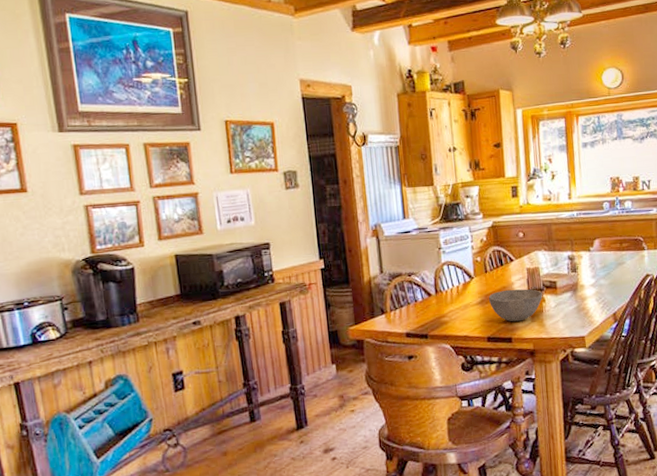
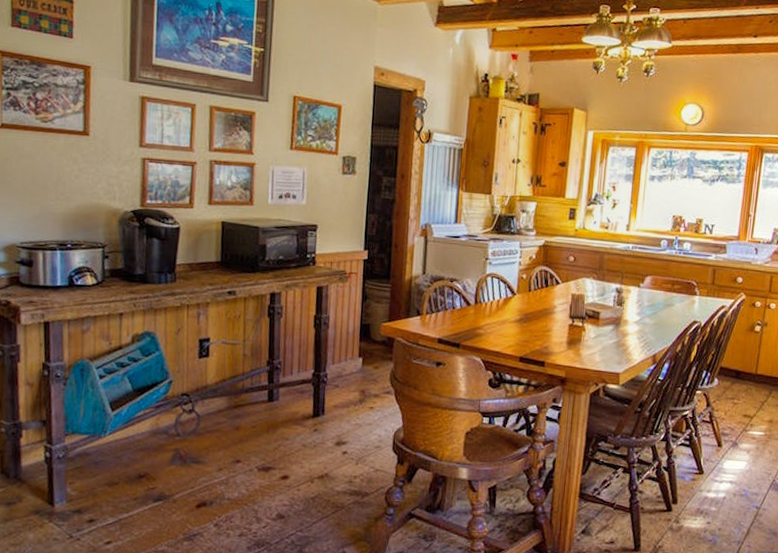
bowl: present [488,289,543,322] -> none [527,312,584,347]

